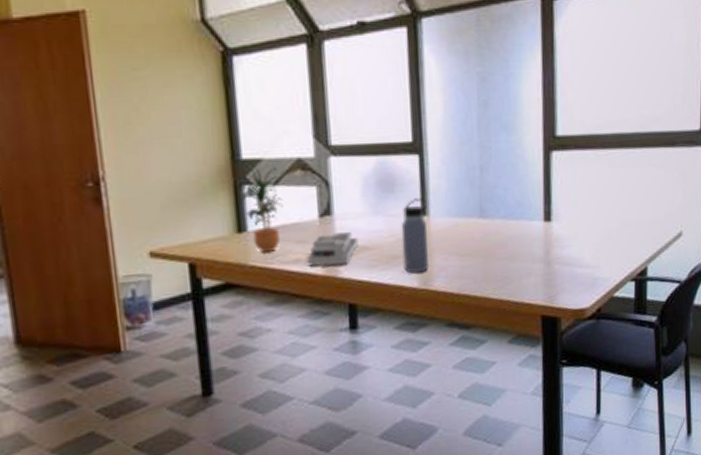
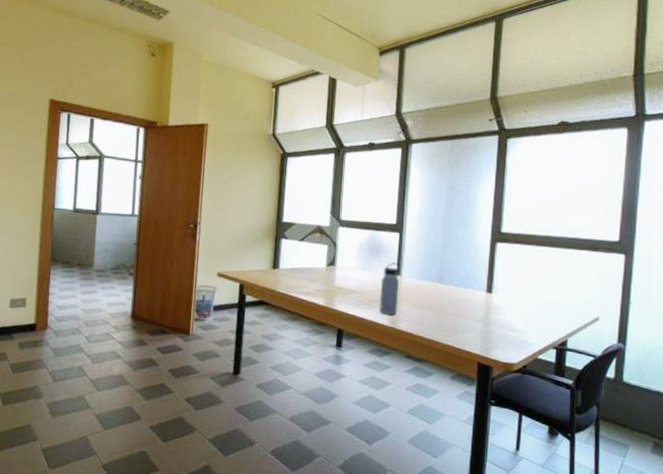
potted plant: present [239,167,283,252] -> none [278,228,306,284]
desk organizer: present [308,232,358,267] -> none [315,278,350,301]

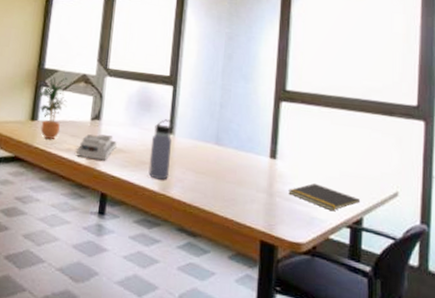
potted plant: none [278,228,306,284] -> present [37,76,69,139]
desk organizer: none [315,278,350,301] -> present [76,134,117,161]
notepad: none [502,312,566,335] -> present [288,183,361,211]

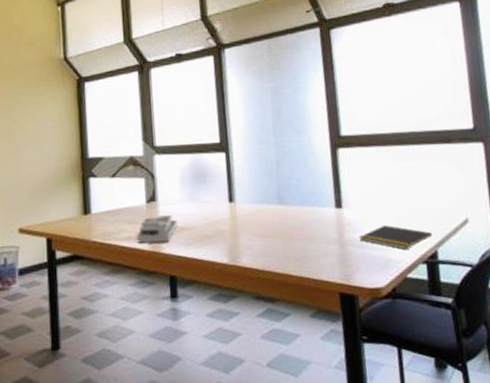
potted plant: present [37,76,69,139] -> none [86,163,119,231]
water bottle: present [148,119,174,180] -> none [212,187,236,251]

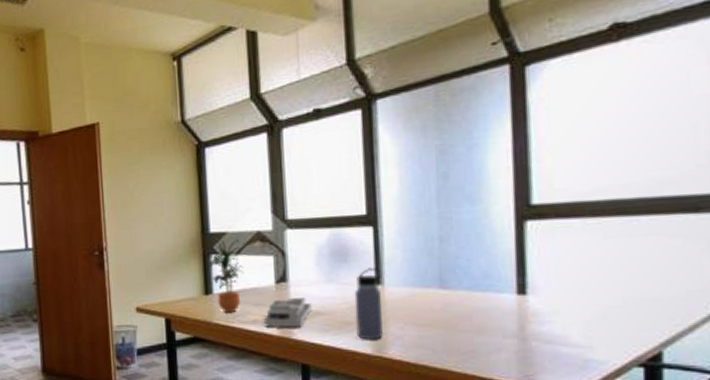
potted plant: none [86,163,119,231] -> present [207,239,244,312]
water bottle: none [212,187,236,251] -> present [354,268,383,340]
notepad: present [359,224,433,249] -> none [548,316,658,348]

